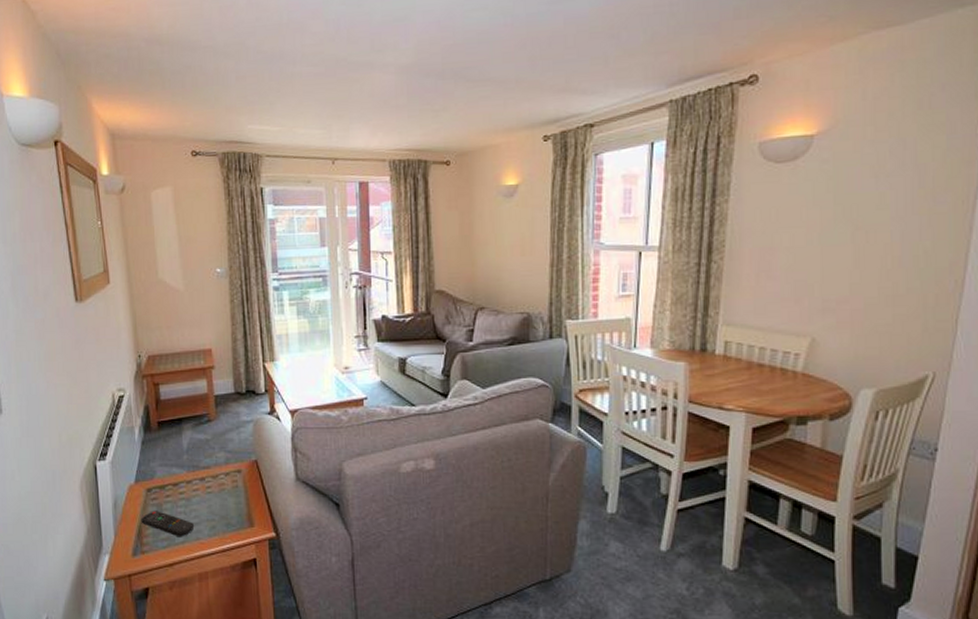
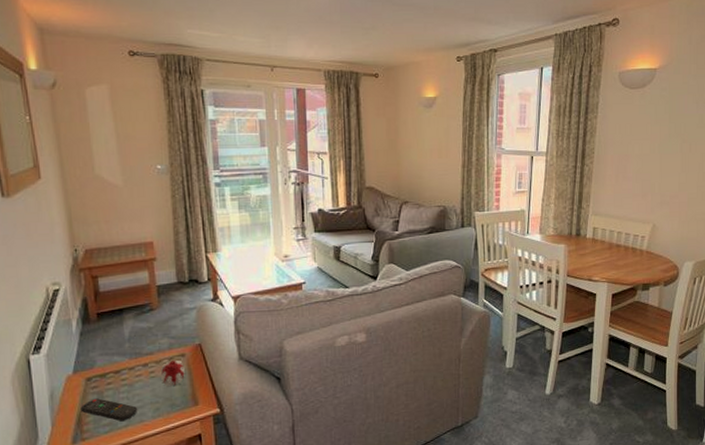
candle: none [216,477,241,505] -> present [160,360,185,387]

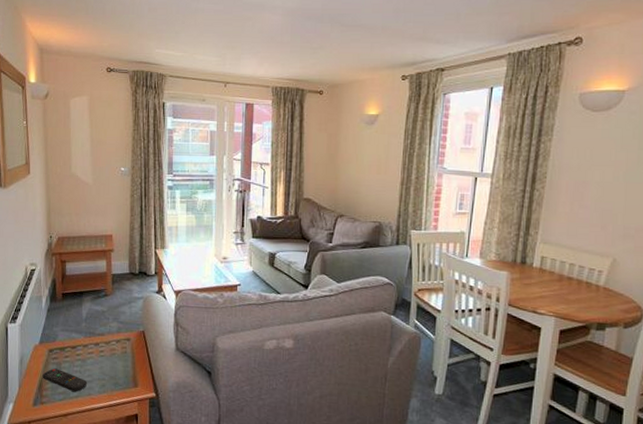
candle: present [160,360,185,387] -> none [108,343,129,367]

